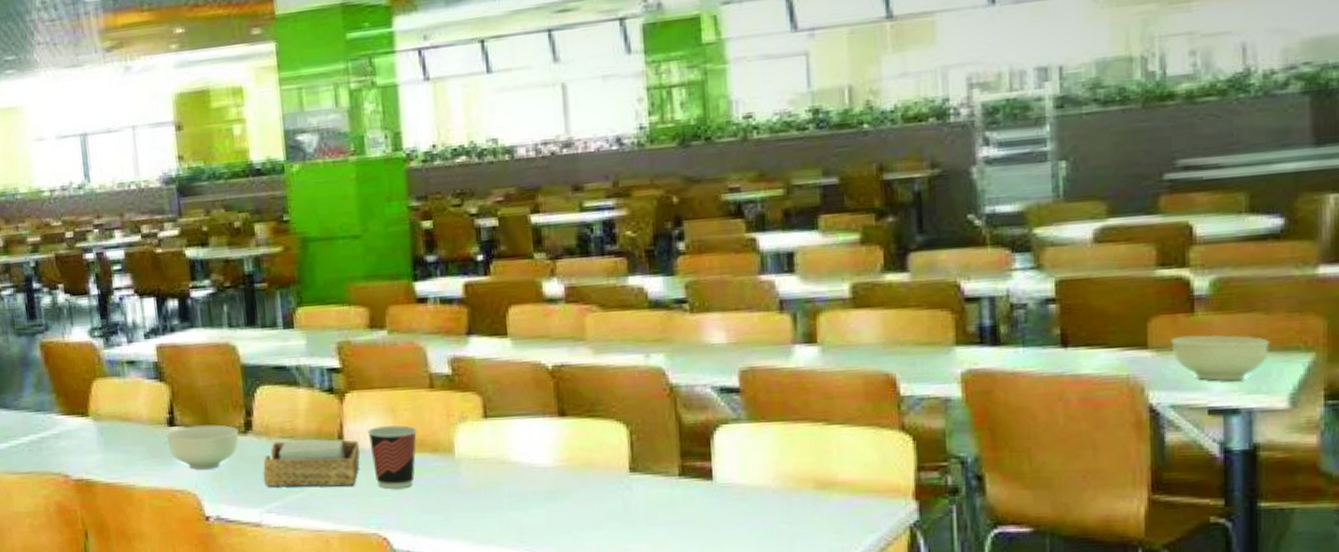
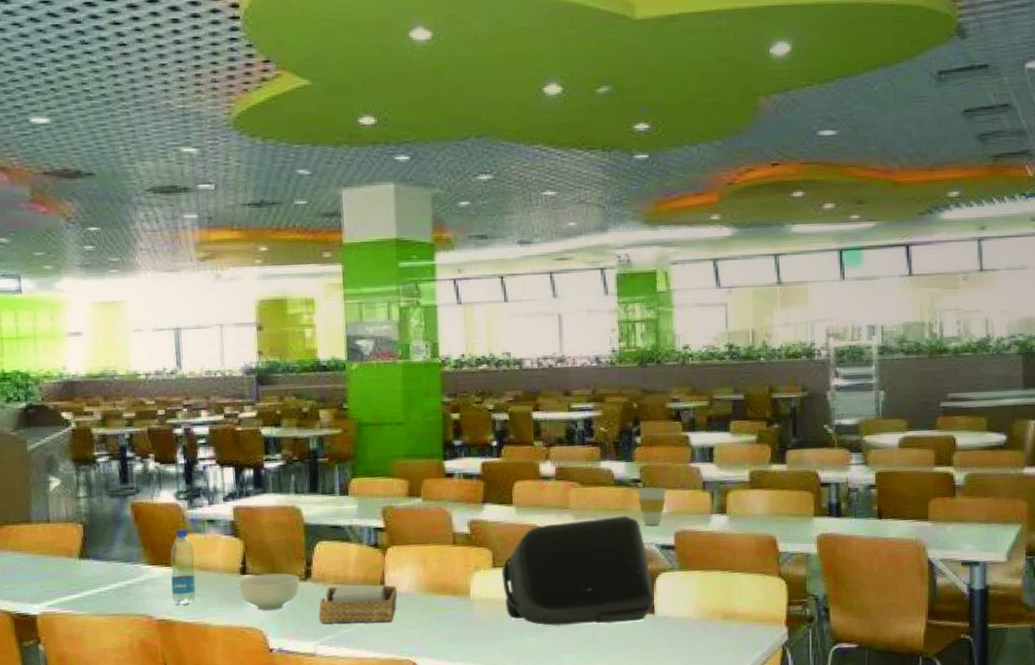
bottle: none [86,372,117,462] -> present [170,529,196,605]
cup: present [367,425,418,489] -> none [403,573,443,624]
backpack: none [495,348,713,495] -> present [501,515,655,626]
cup: none [683,309,725,361] -> present [638,487,667,525]
soup bowl: present [1170,335,1270,382] -> none [941,512,997,543]

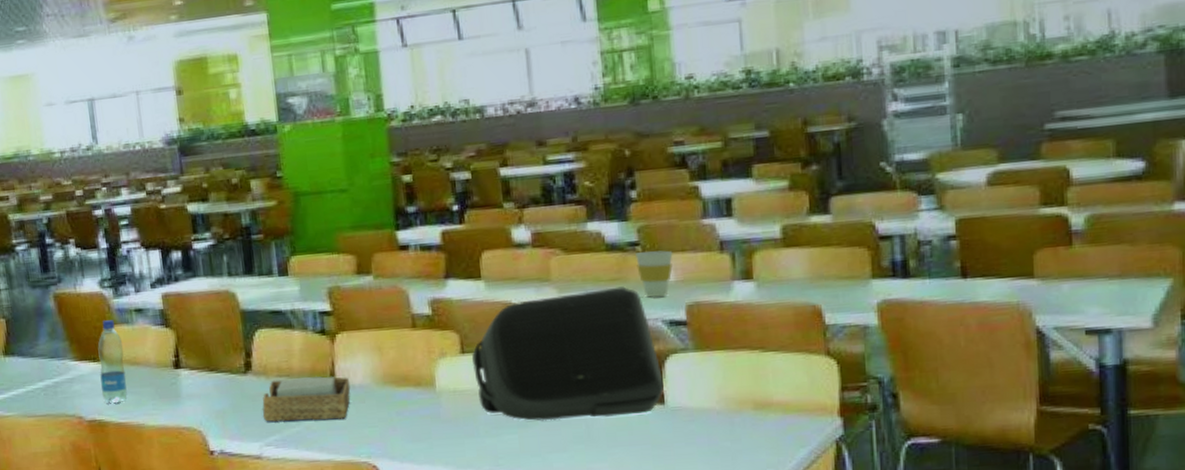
bowl: present [238,573,300,610] -> none [172,366,240,408]

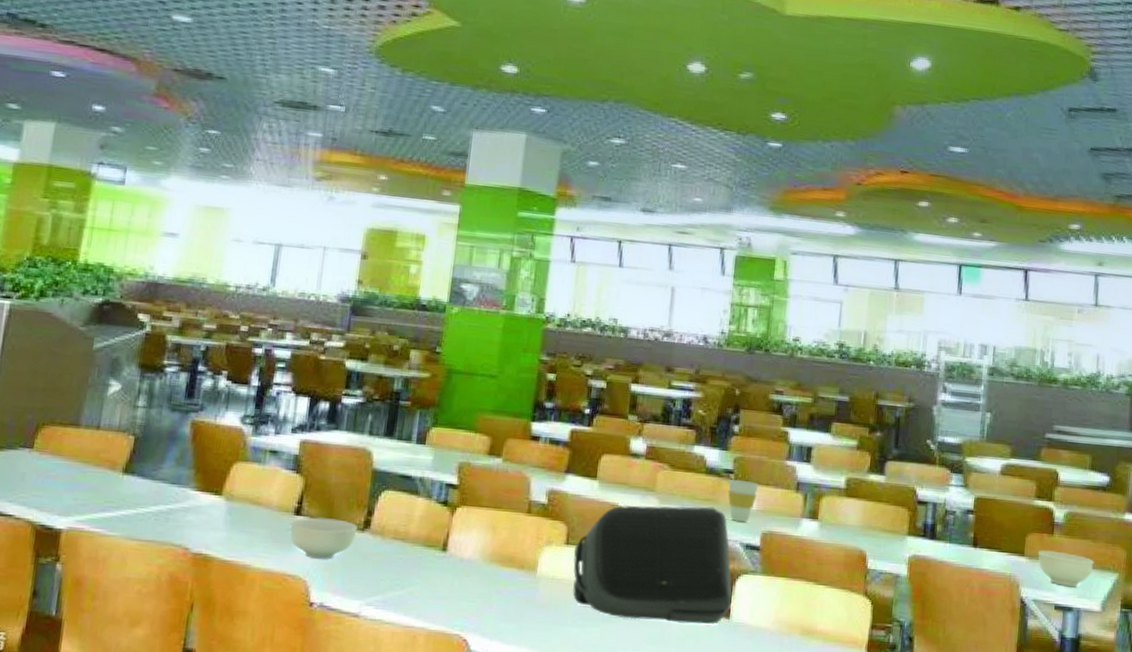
bottle: present [97,320,127,404] -> none [214,456,250,541]
bowl: none [172,366,240,408] -> present [290,517,358,559]
napkin holder: present [262,376,351,422] -> none [370,542,460,590]
soup bowl: none [1053,265,1136,305] -> present [1037,550,1094,587]

